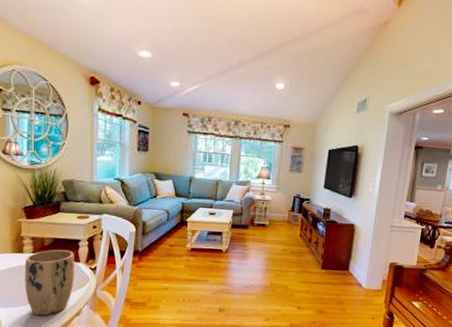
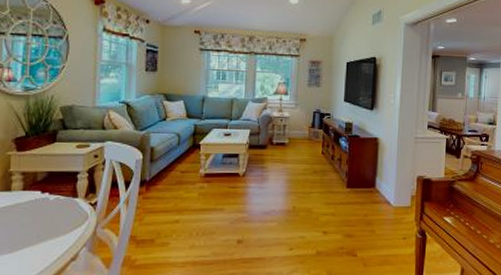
plant pot: present [24,249,74,316] -> none [11,185,72,264]

